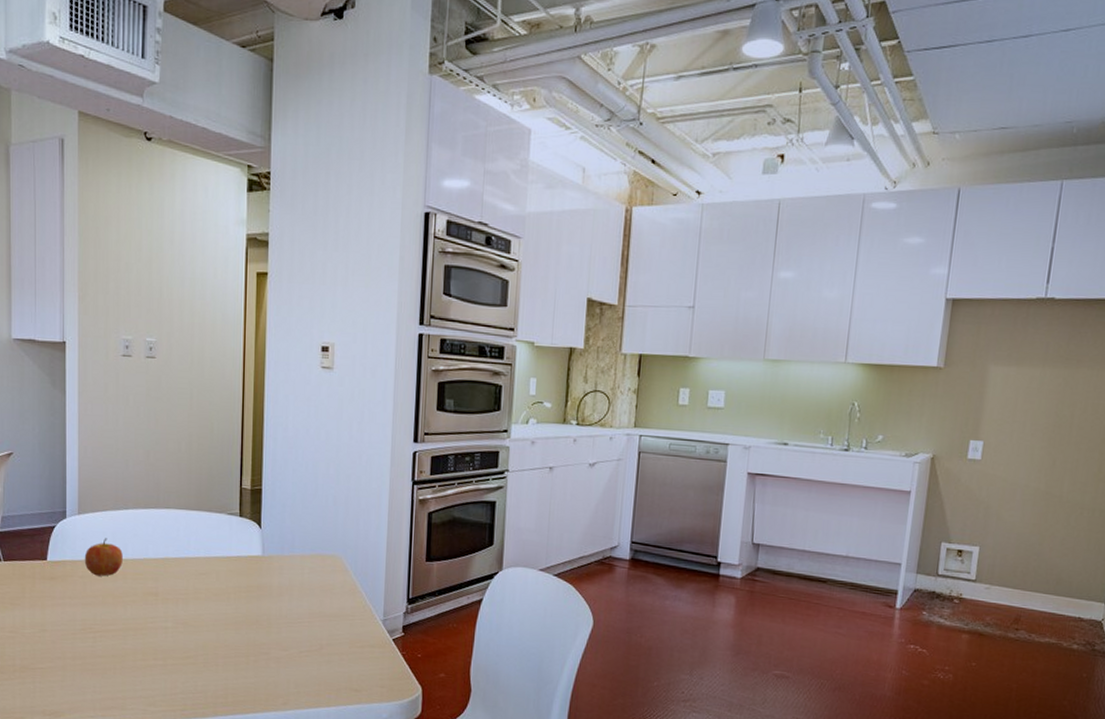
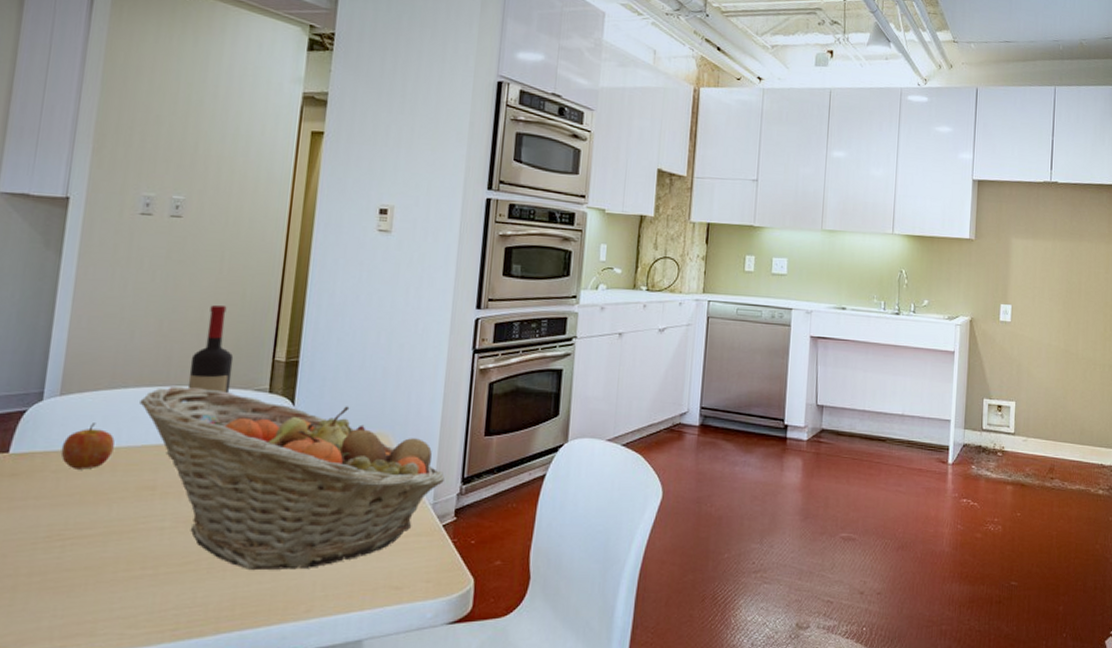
fruit basket: none [139,508,392,669] -> present [140,386,444,571]
wine bottle: none [174,437,209,517] -> present [187,304,234,394]

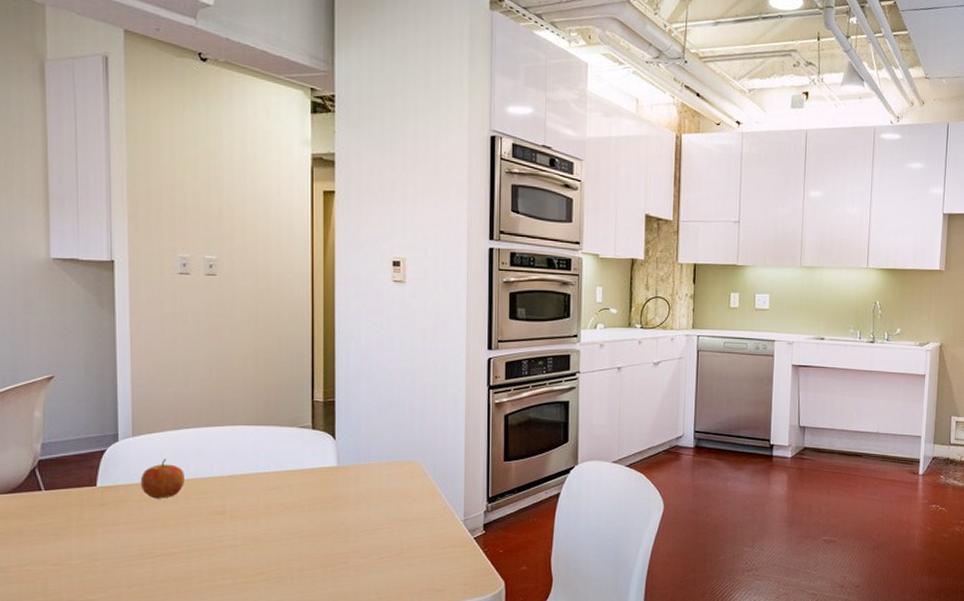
fruit basket: present [140,386,444,571] -> none [202,425,472,579]
wine bottle: present [187,304,234,394] -> none [241,353,278,431]

